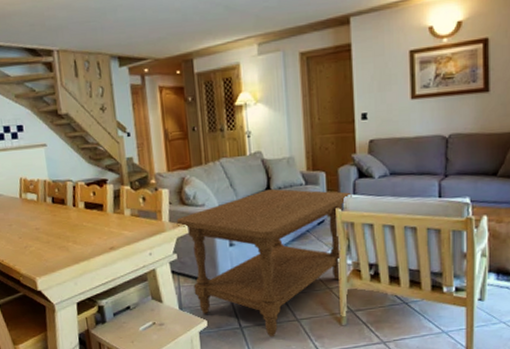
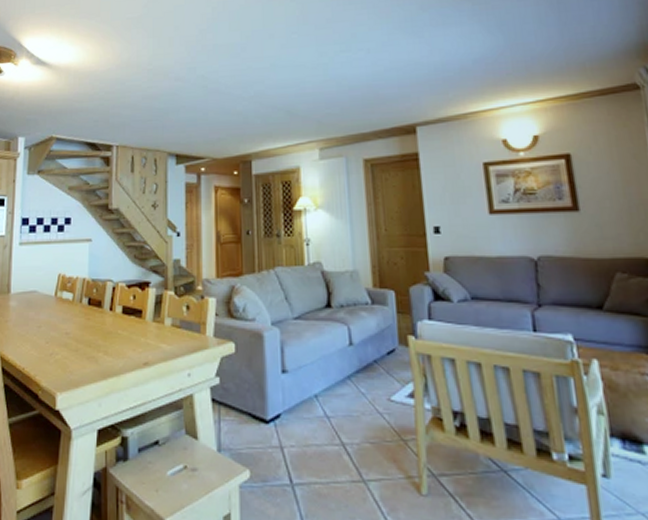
coffee table: present [176,189,352,337] -> none [222,307,427,502]

